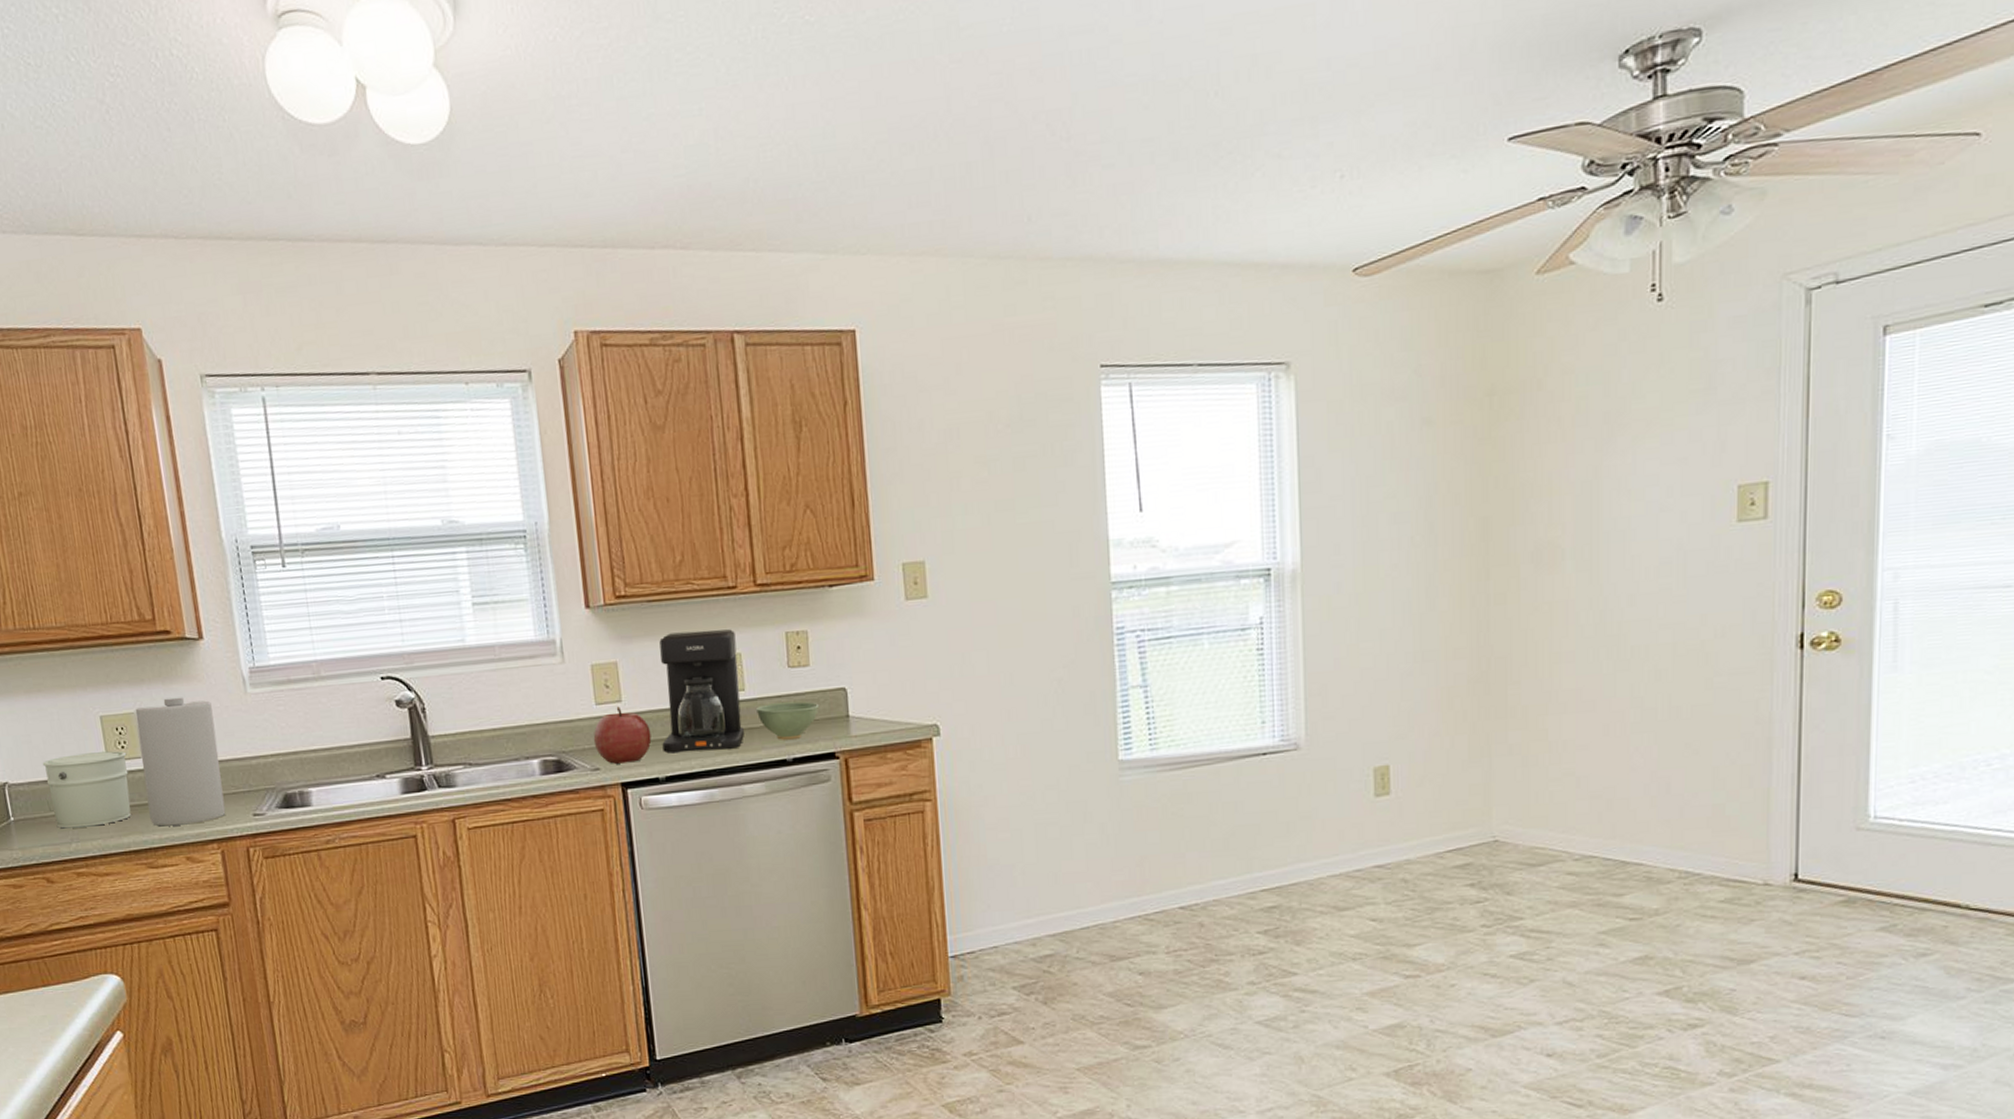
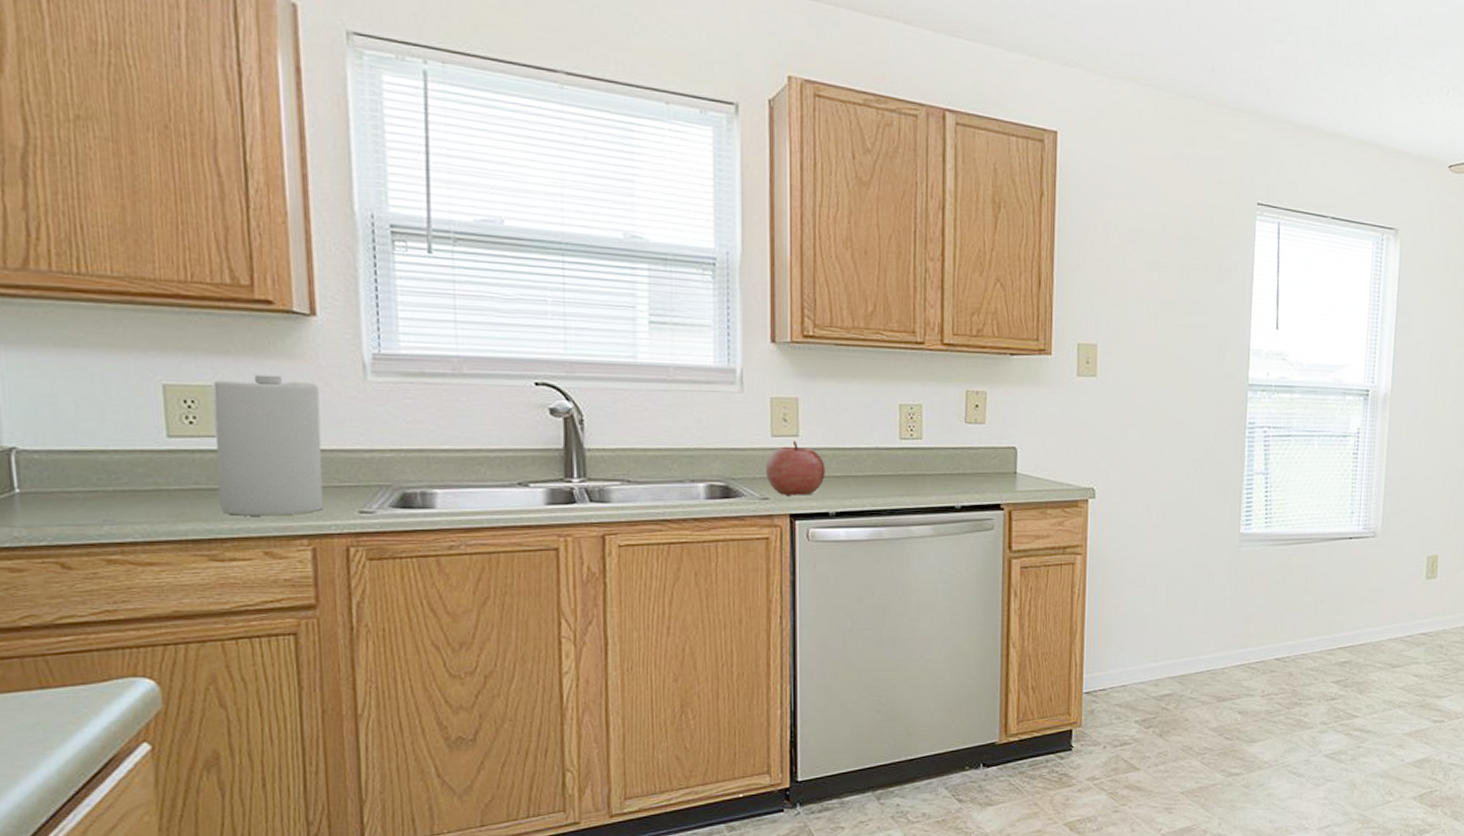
bucket: present [42,751,131,829] -> none [71,424,196,508]
coffee maker: present [659,629,744,753] -> none [836,377,918,493]
bowl: present [755,701,820,740] -> none [930,454,991,489]

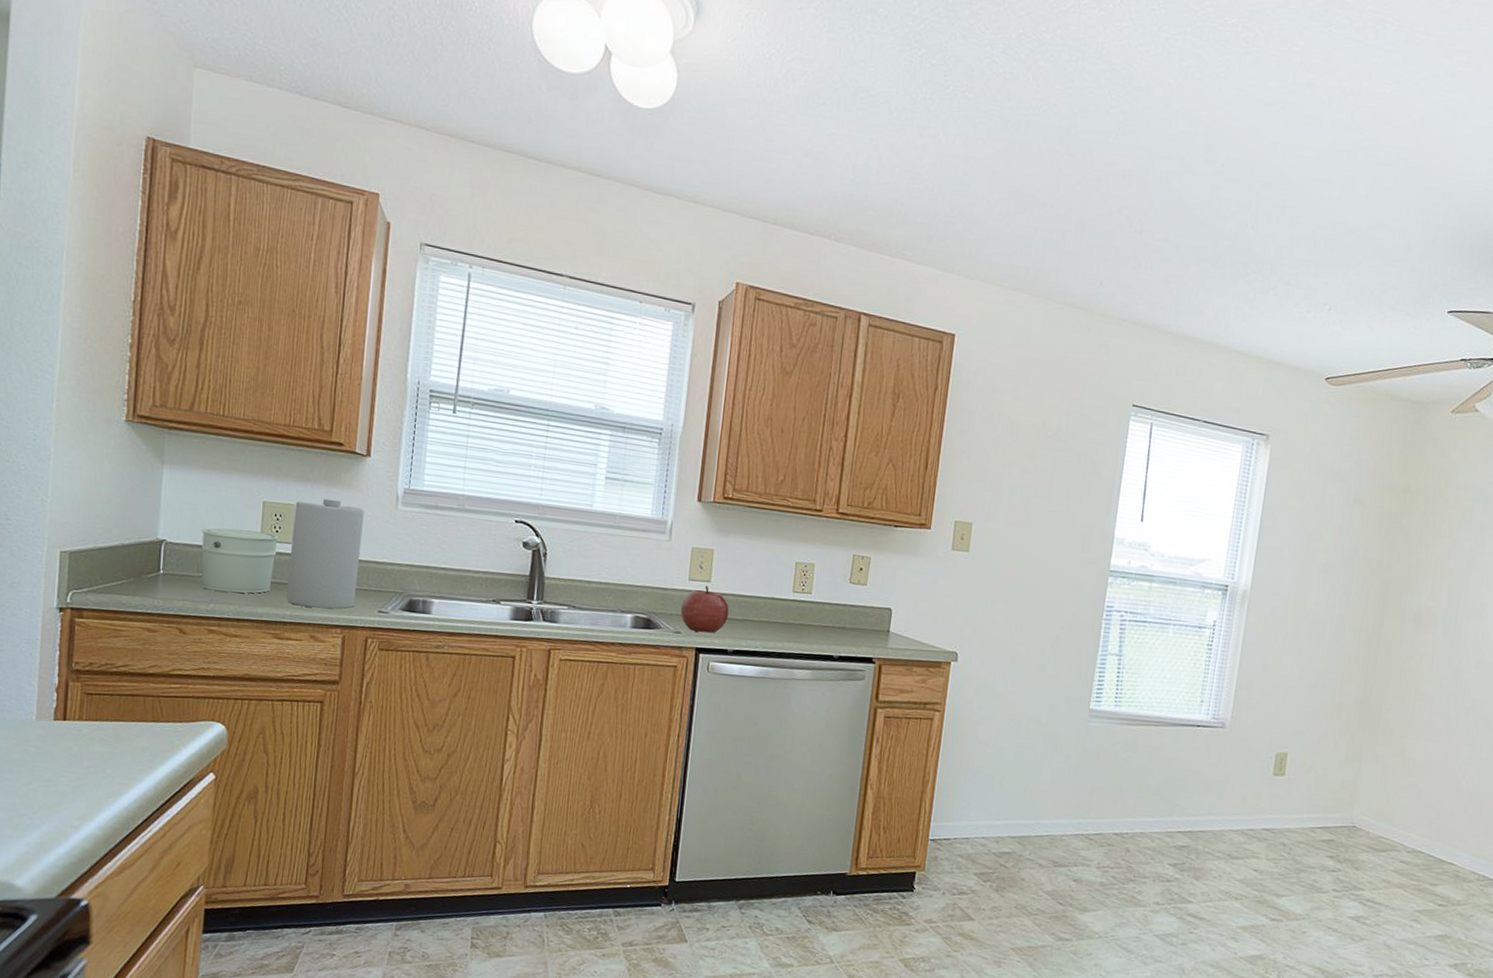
bucket: none [71,424,196,508] -> present [196,528,279,594]

